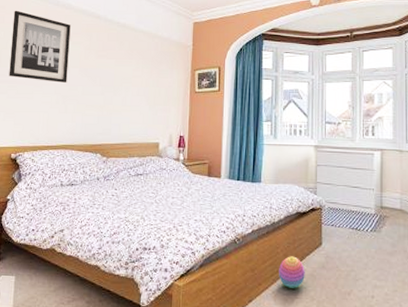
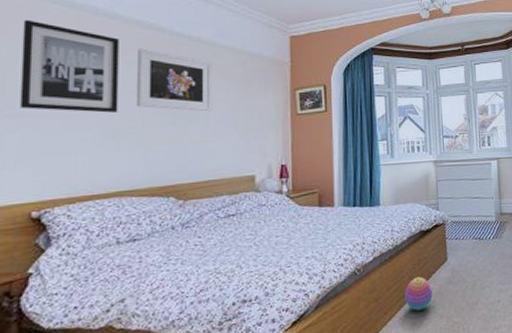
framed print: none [79,32,133,86] -> present [137,48,212,112]

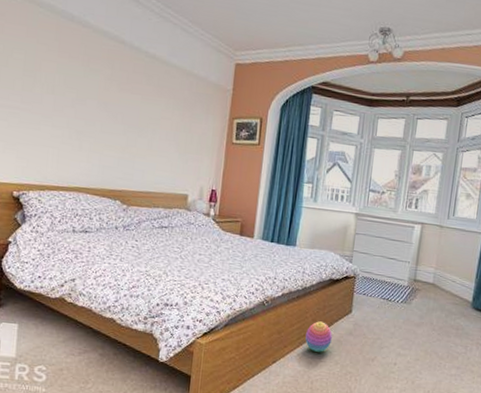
wall art: present [20,19,119,113] -> none [9,20,89,116]
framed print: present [137,48,212,112] -> none [98,58,163,128]

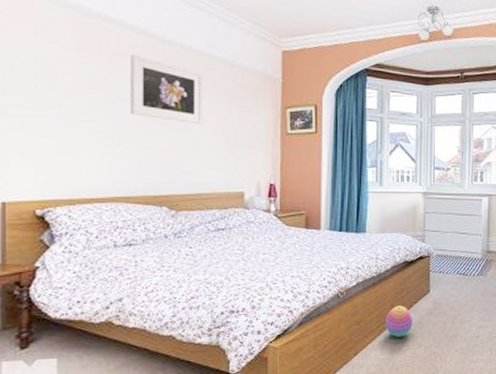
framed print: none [98,58,163,128] -> present [131,54,203,125]

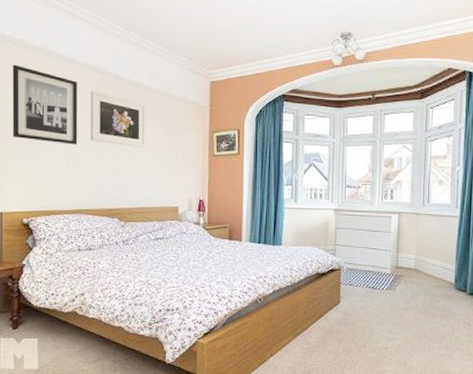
wall art: none [20,17,113,119] -> present [12,64,78,145]
stacking toy: present [386,305,413,337] -> none [299,314,324,343]

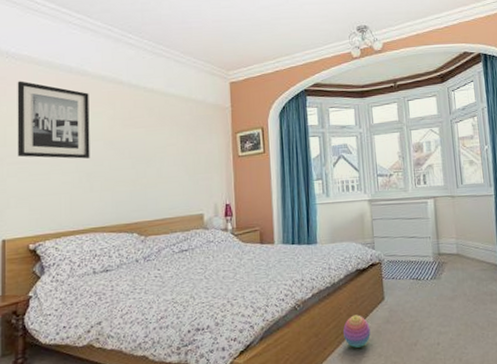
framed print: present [91,90,146,148] -> none [104,101,165,156]
stacking toy: none [299,314,324,343] -> present [343,315,371,348]

